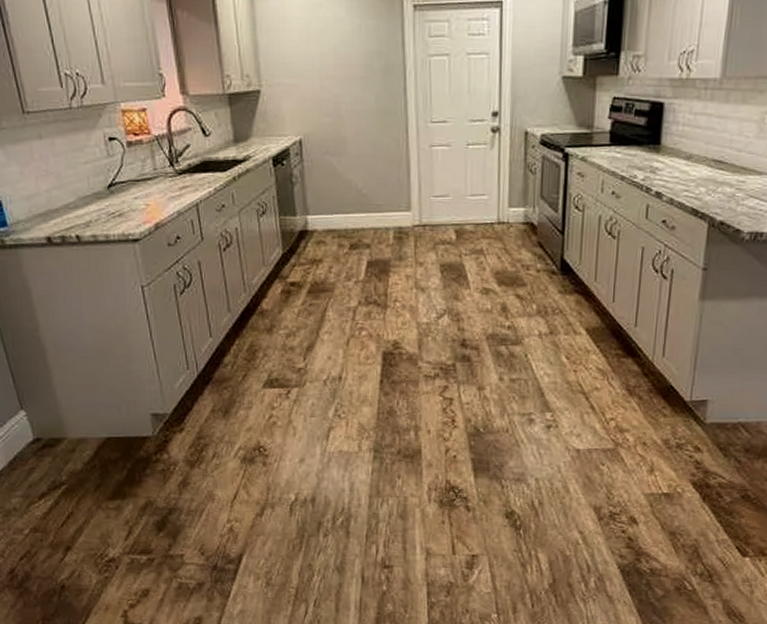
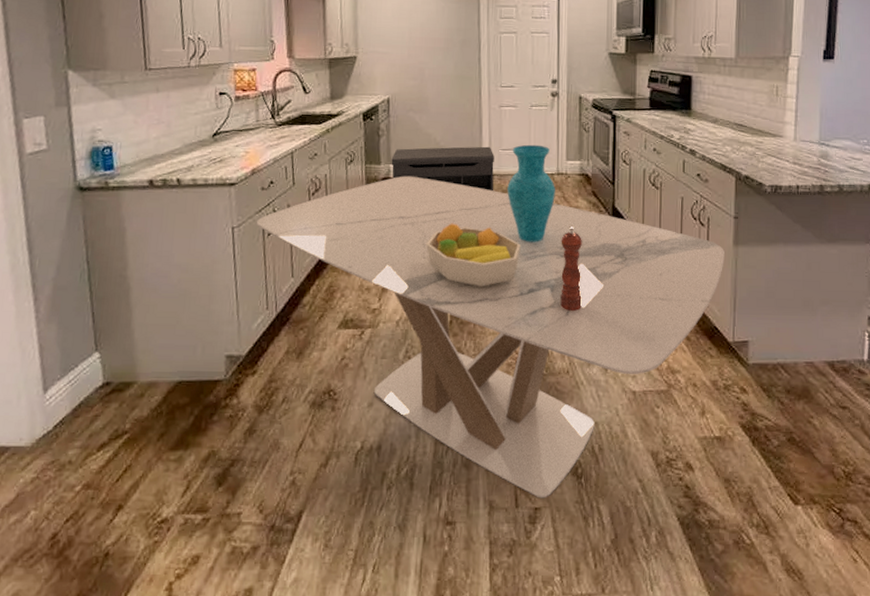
dining table: none [166,228,688,547] -> present [256,176,724,498]
bench: none [308,193,426,244] -> present [391,146,494,192]
fruit bowl: none [352,279,456,346] -> present [426,223,521,287]
vase: none [440,190,495,299] -> present [507,144,555,242]
pepper mill: none [499,281,526,371] -> present [559,226,583,312]

